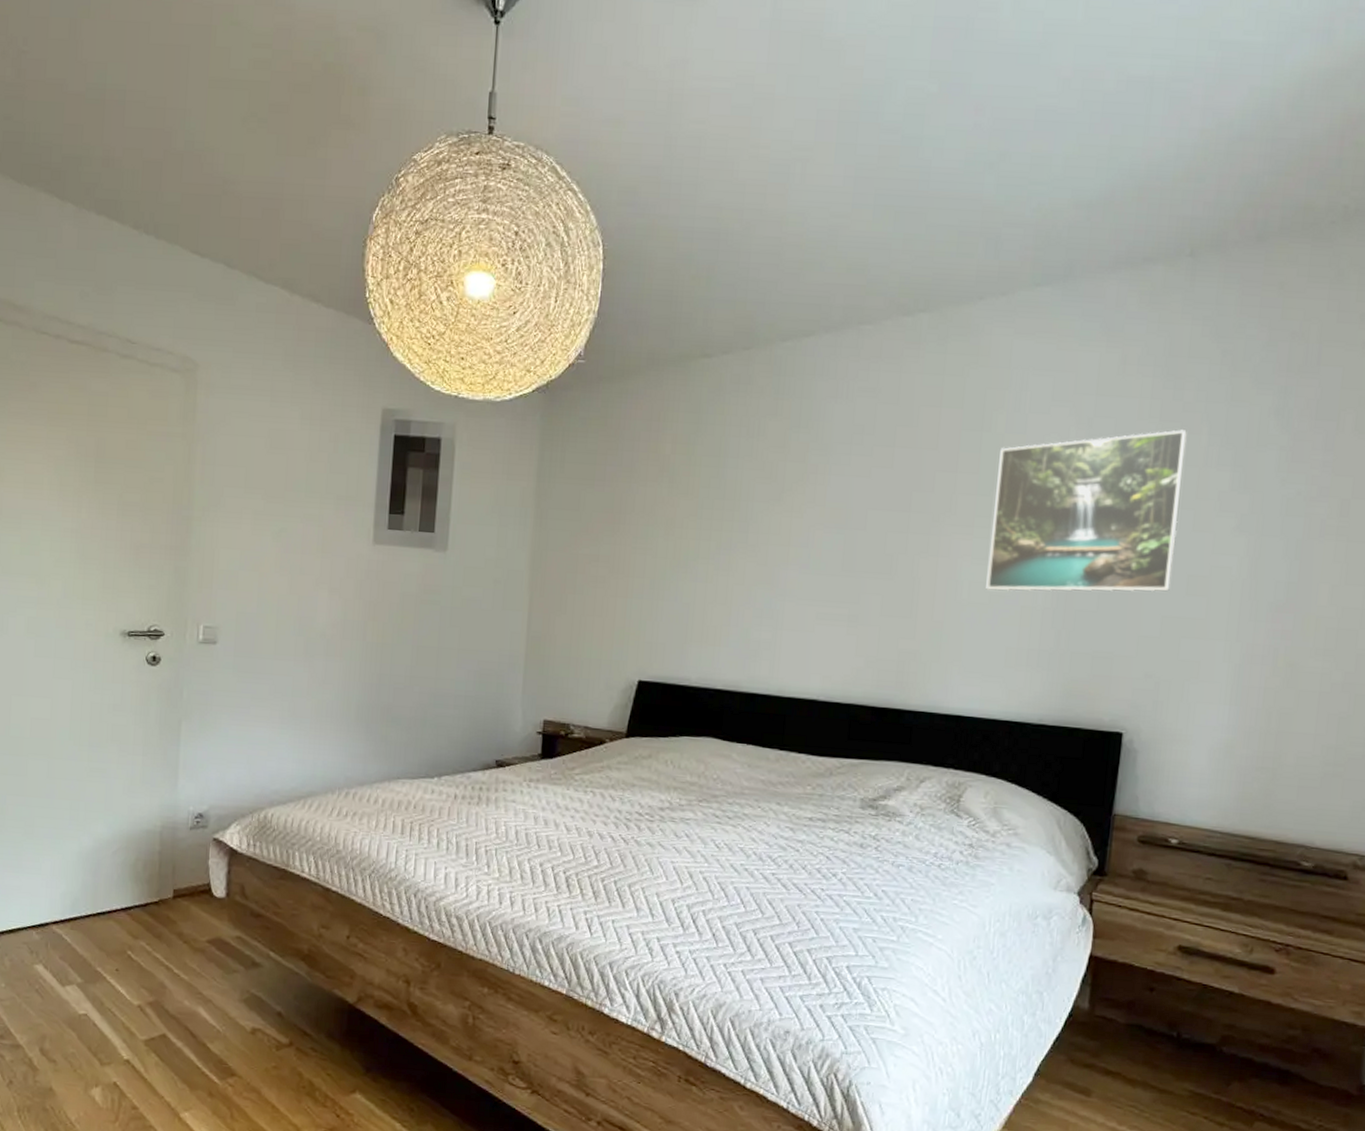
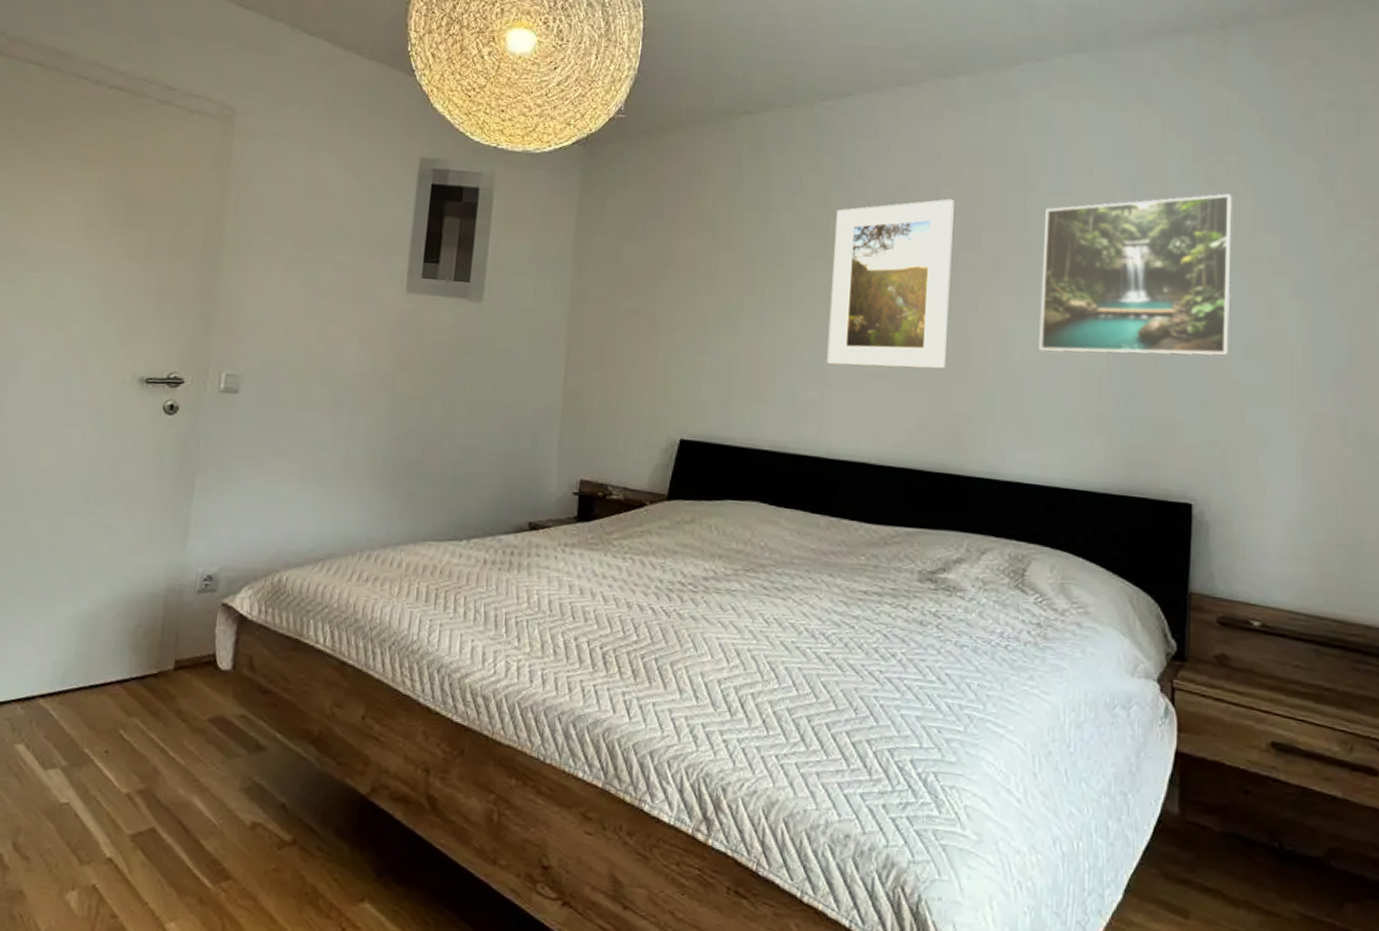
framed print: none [780,440,910,609] -> present [826,199,954,369]

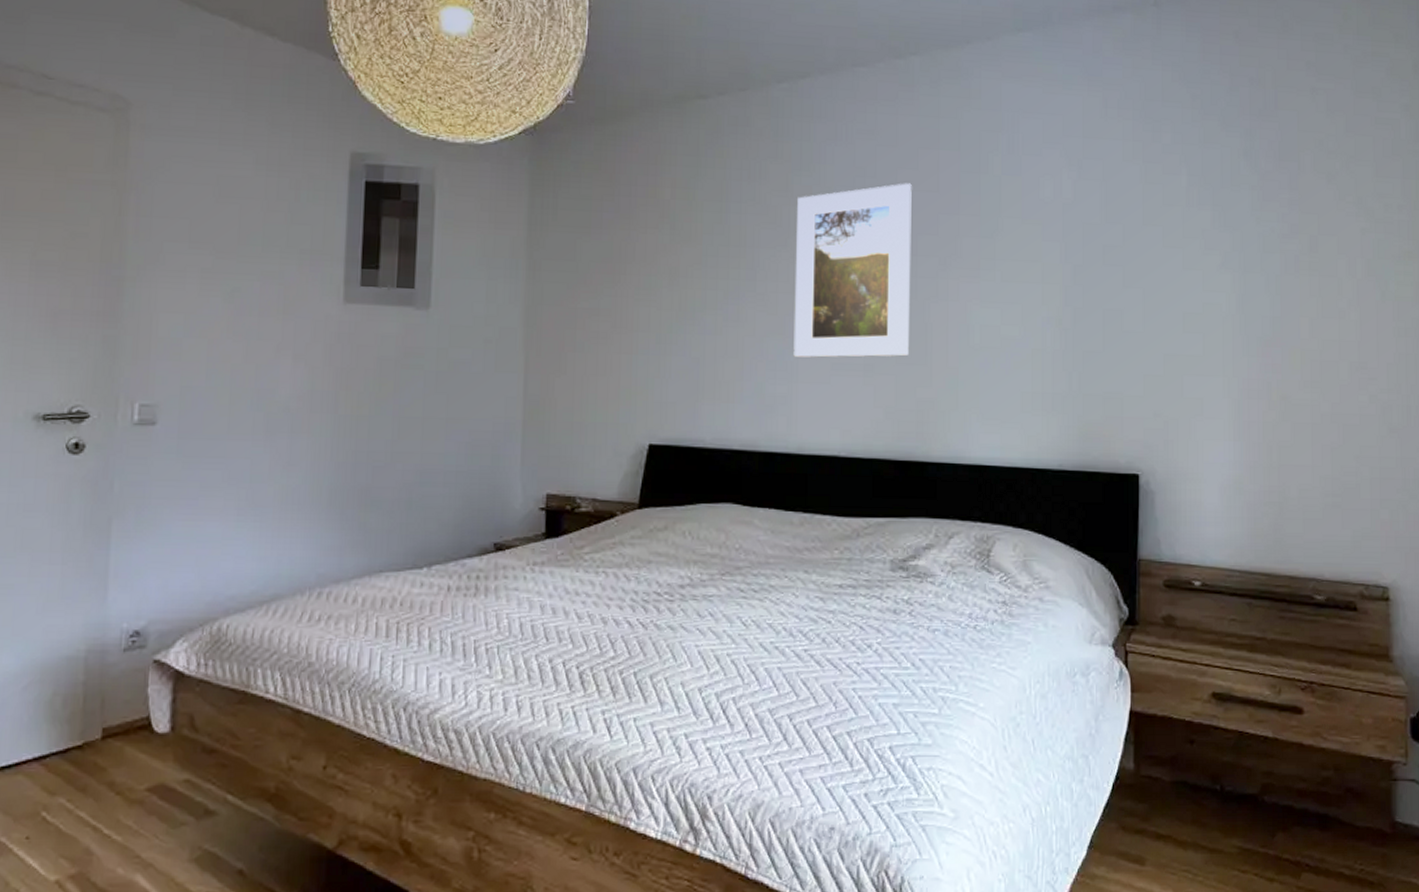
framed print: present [1039,194,1232,356] -> none [997,171,1169,334]

